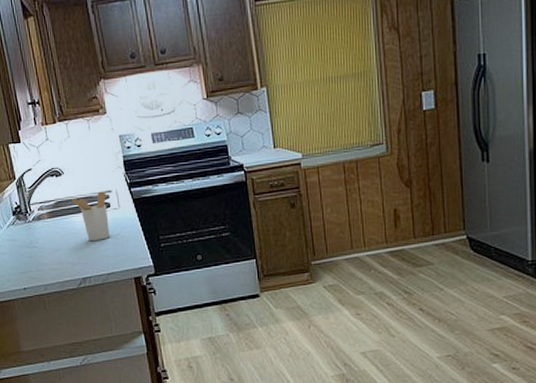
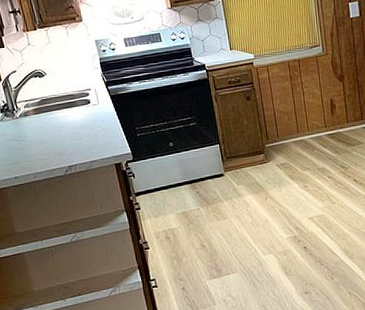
utensil holder: present [72,191,110,241] -> none [55,89,91,133]

